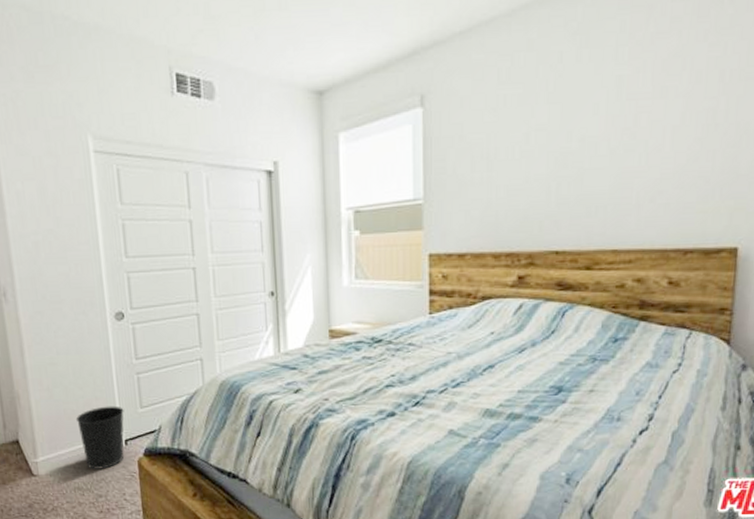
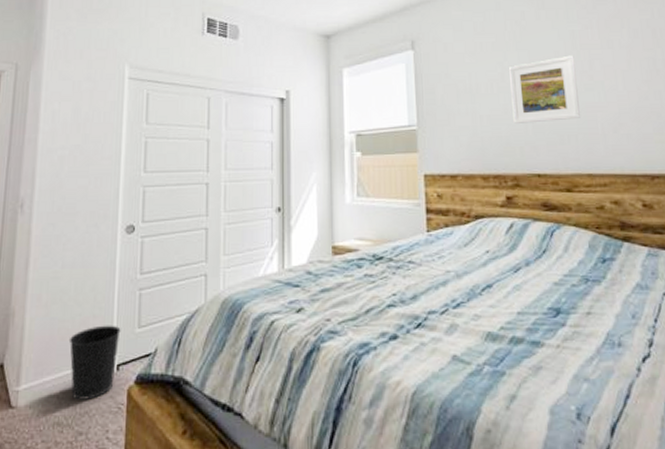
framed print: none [534,108,617,194] -> present [509,55,580,123]

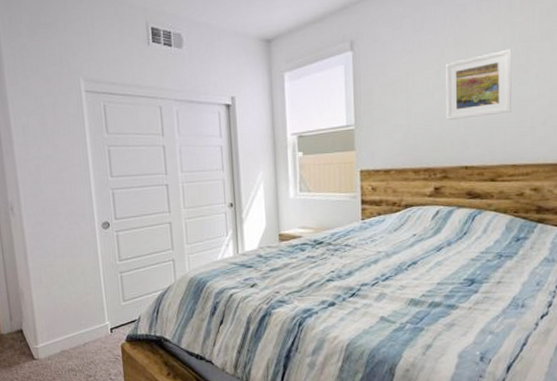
wastebasket: present [68,325,121,400] -> none [69,300,110,354]

